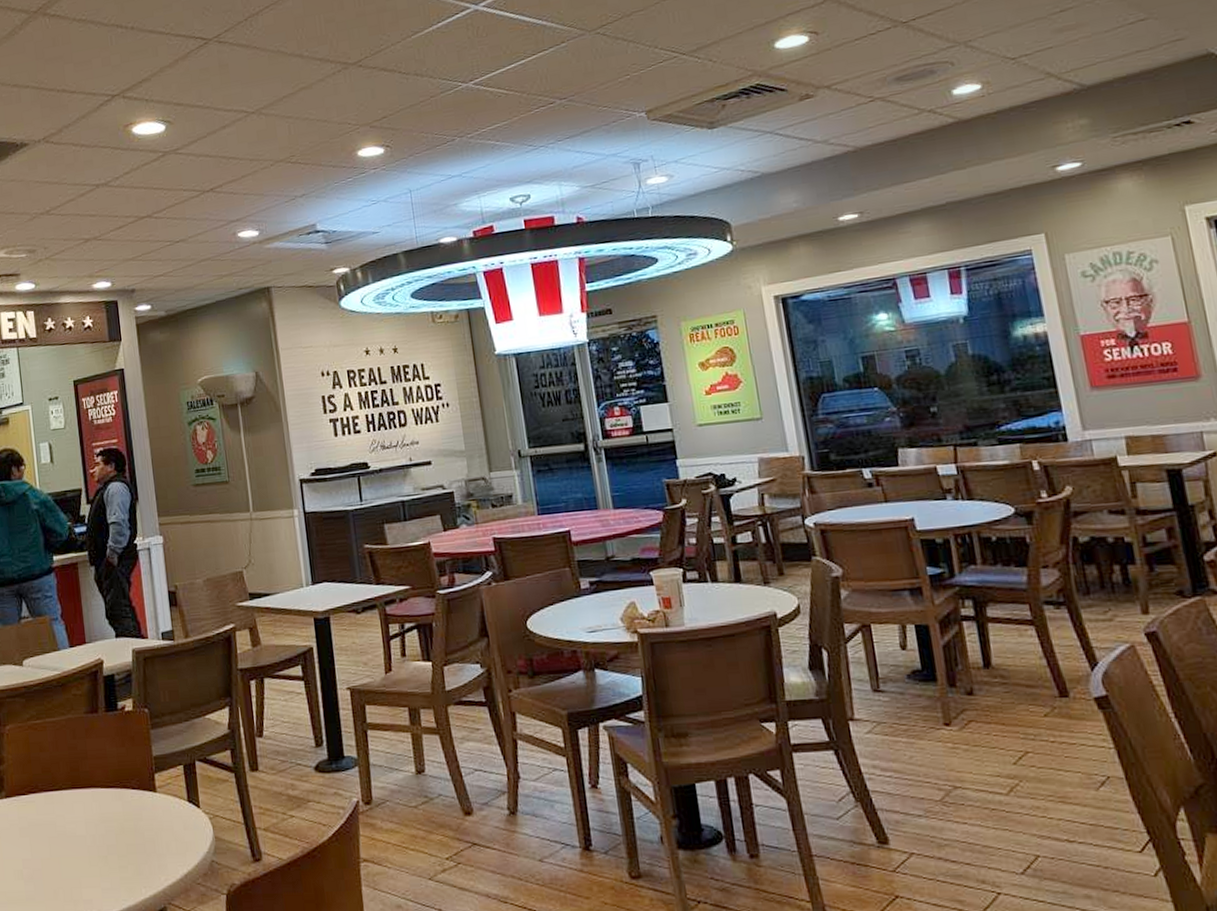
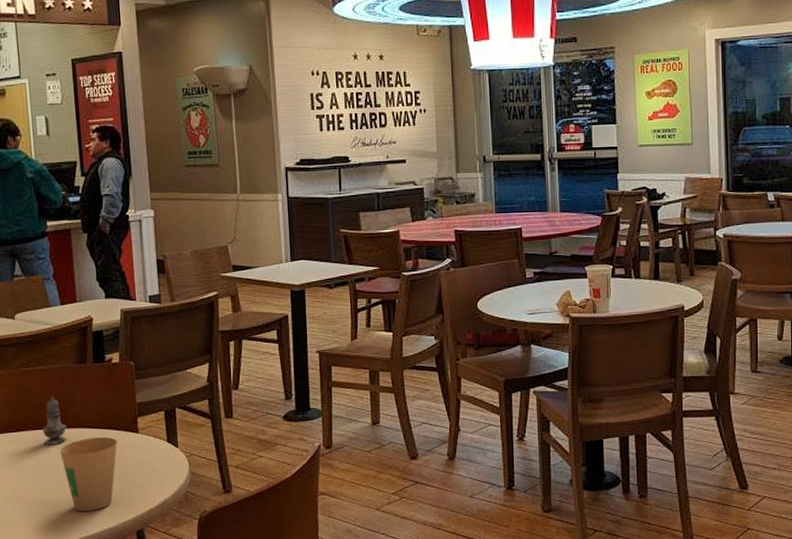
salt shaker: none [53,752,80,809] -> present [41,396,67,445]
paper cup: none [73,798,134,887] -> present [60,437,118,511]

